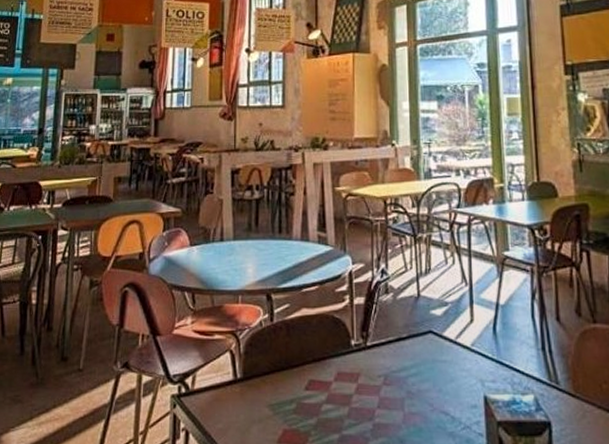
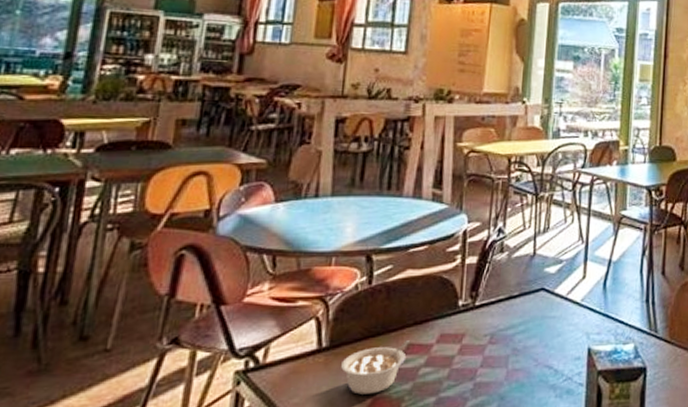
legume: none [254,377,312,426] -> present [341,340,411,395]

